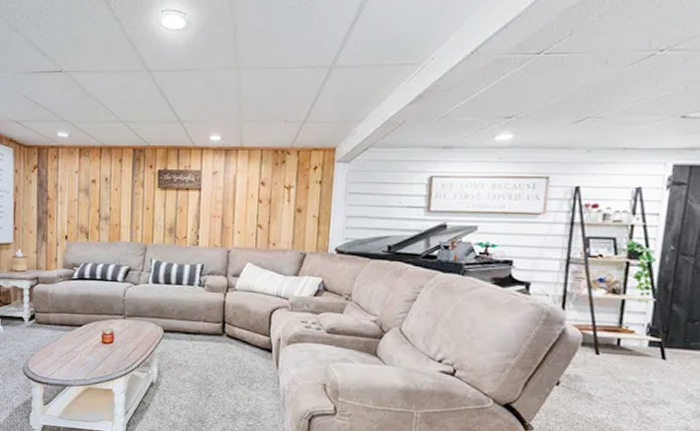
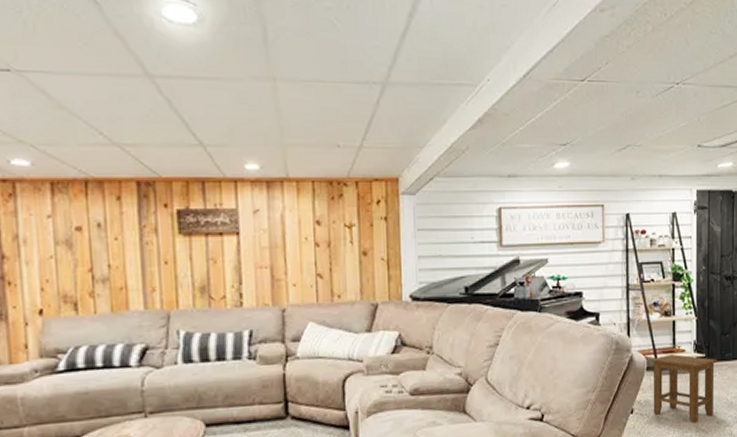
stool: none [584,333,678,409] -> present [650,354,717,423]

